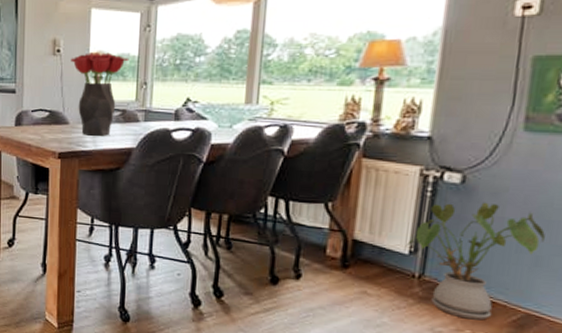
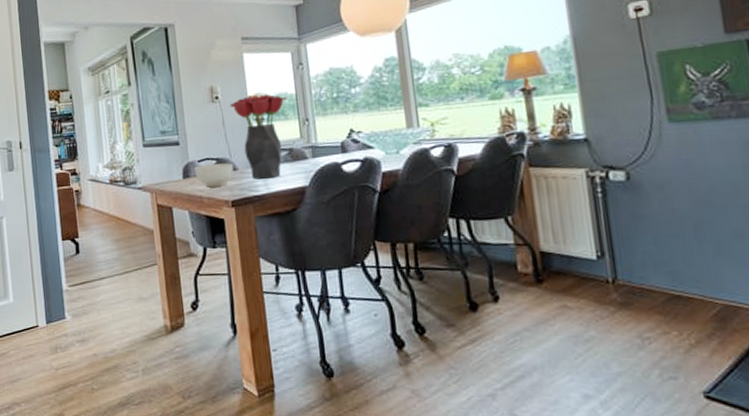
bowl: none [27,115,66,138] -> present [194,162,234,188]
house plant: present [405,202,545,320] -> none [591,196,718,320]

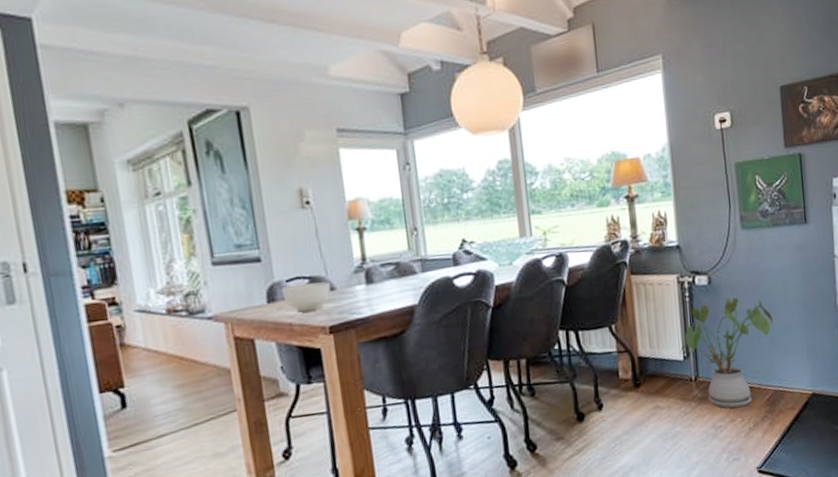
bouquet: present [230,94,288,180] -> none [324,198,393,300]
house plant: none [591,196,718,320] -> present [679,297,773,409]

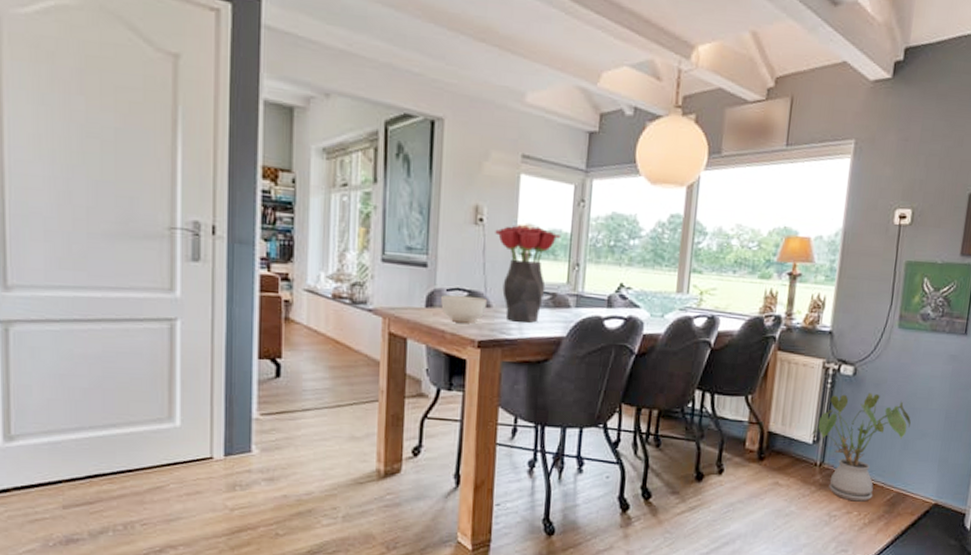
bouquet: none [324,198,393,300] -> present [495,225,561,323]

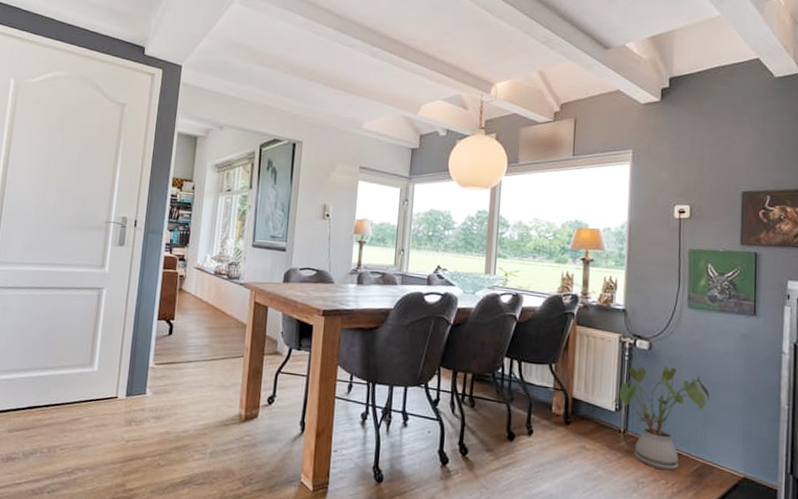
bowl: present [441,295,488,323] -> none [295,273,331,296]
bouquet: present [495,225,561,323] -> none [338,219,390,297]

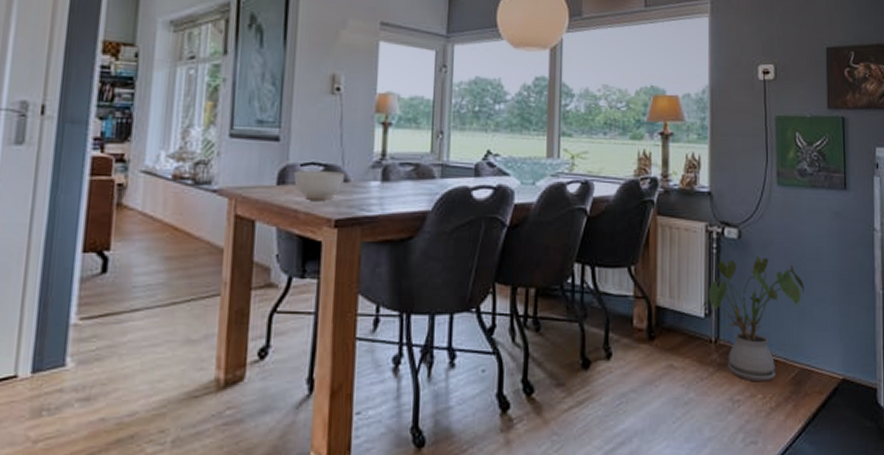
bowl: none [295,273,331,296] -> present [294,170,346,200]

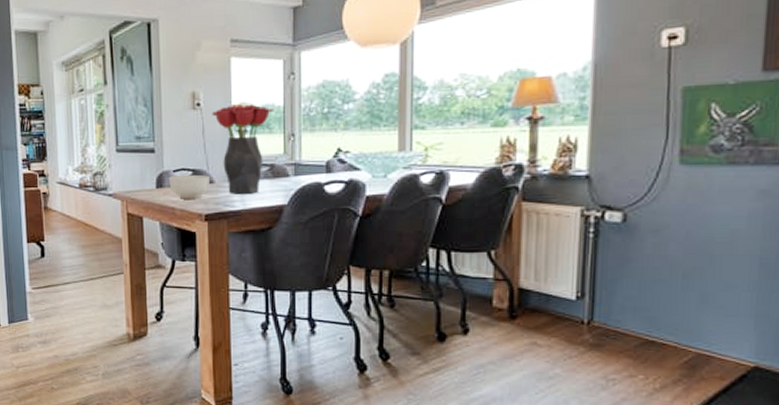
bouquet: none [353,93,423,197] -> present [212,104,274,194]
house plant: present [701,256,804,382] -> none [572,240,709,364]

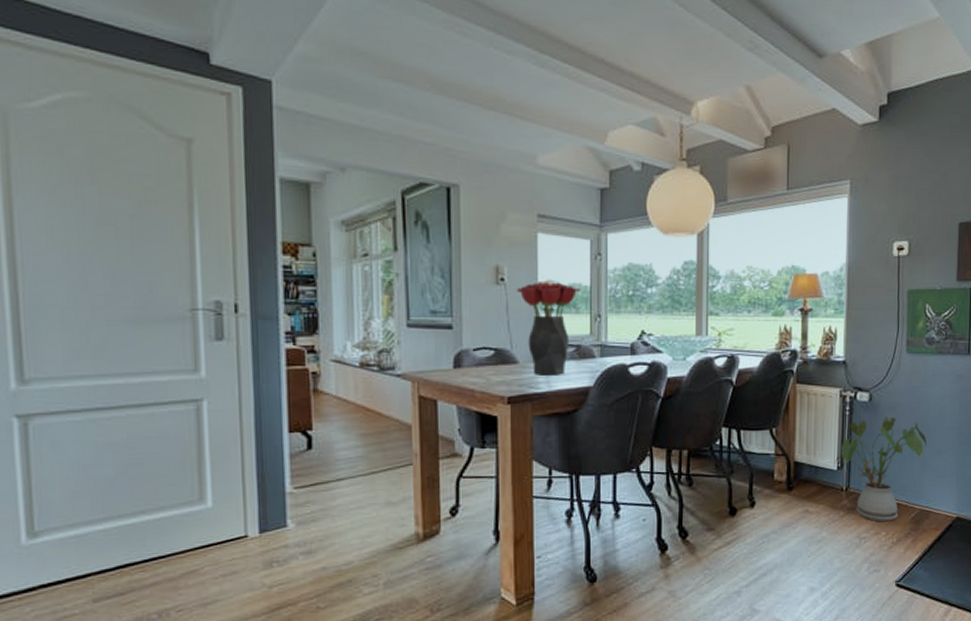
bowl: present [169,174,211,199] -> none [468,354,514,381]
house plant: none [572,240,709,364] -> present [834,416,927,522]

